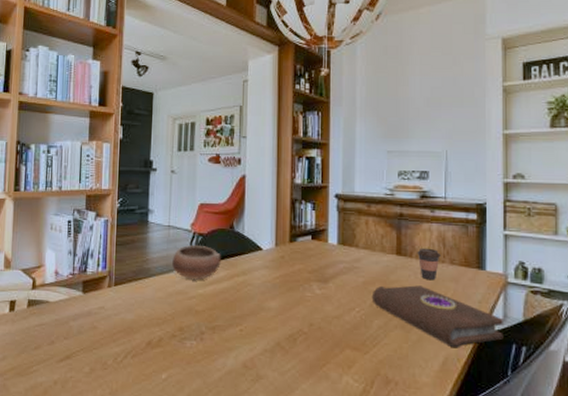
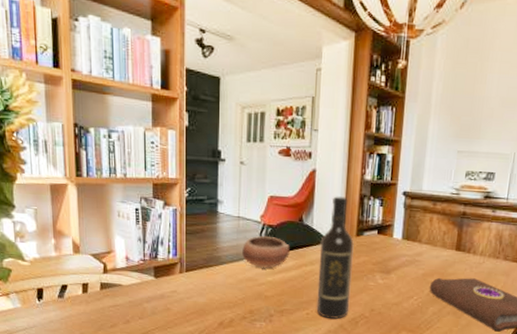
wine bottle: none [250,201,287,336] -> present [316,196,354,319]
coffee cup: present [417,247,440,281] -> none [475,244,496,274]

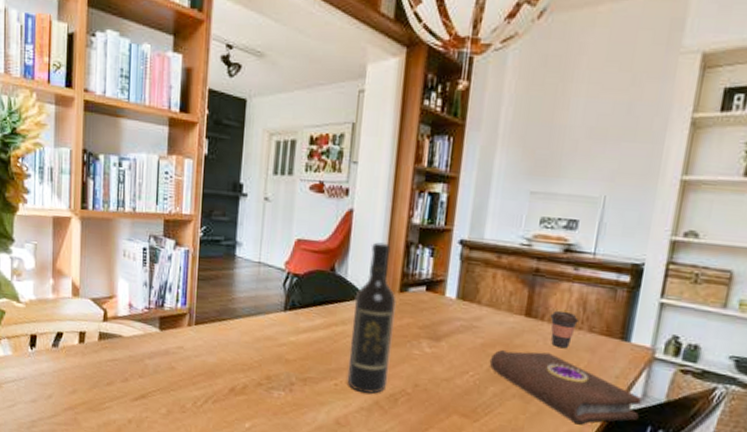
bowl: present [242,235,290,268] -> none [261,286,318,326]
coffee cup: none [475,244,496,274] -> present [550,310,579,349]

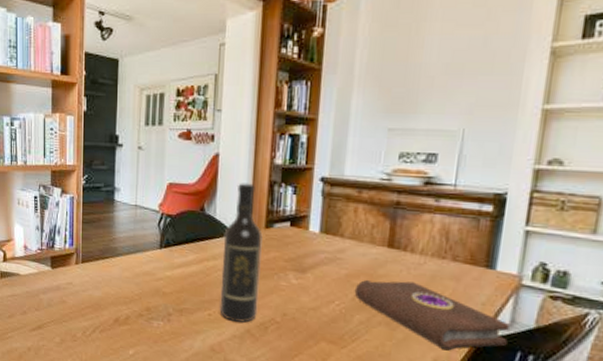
coffee cup: present [550,310,579,349] -> none [413,241,442,278]

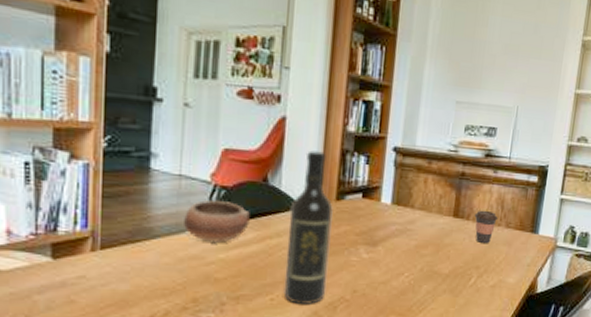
bowl: none [139,226,190,262] -> present [184,199,250,243]
book: present [354,279,510,351] -> none [422,249,547,311]
coffee cup: none [413,241,442,278] -> present [474,210,498,244]

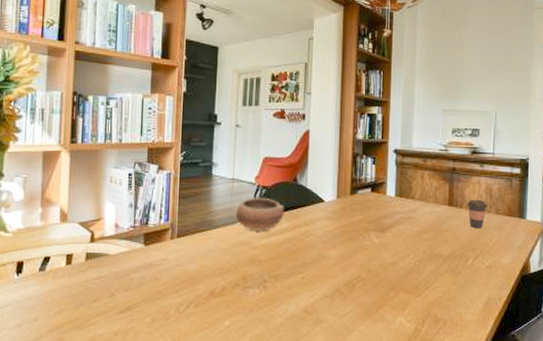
wine bottle: present [283,151,333,304] -> none [312,155,348,282]

